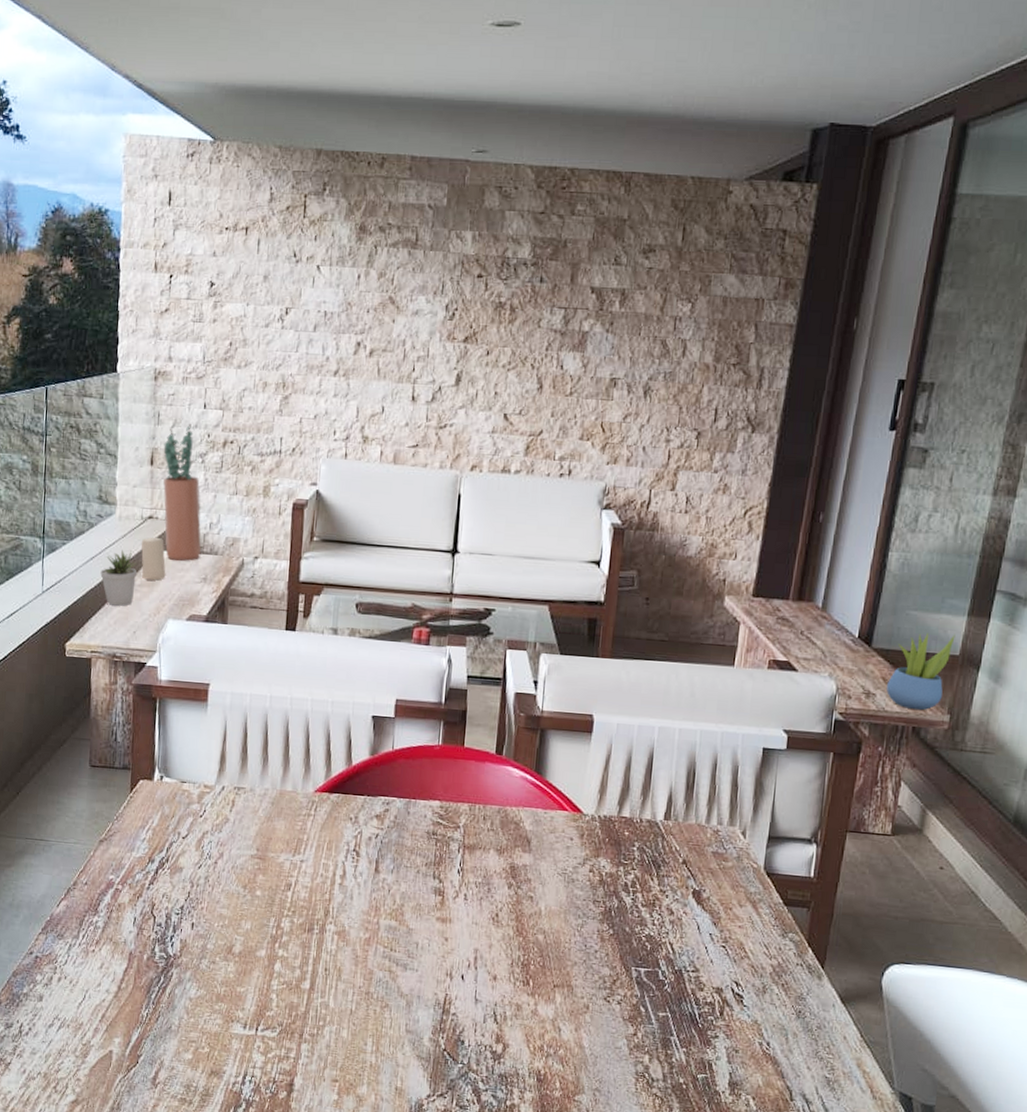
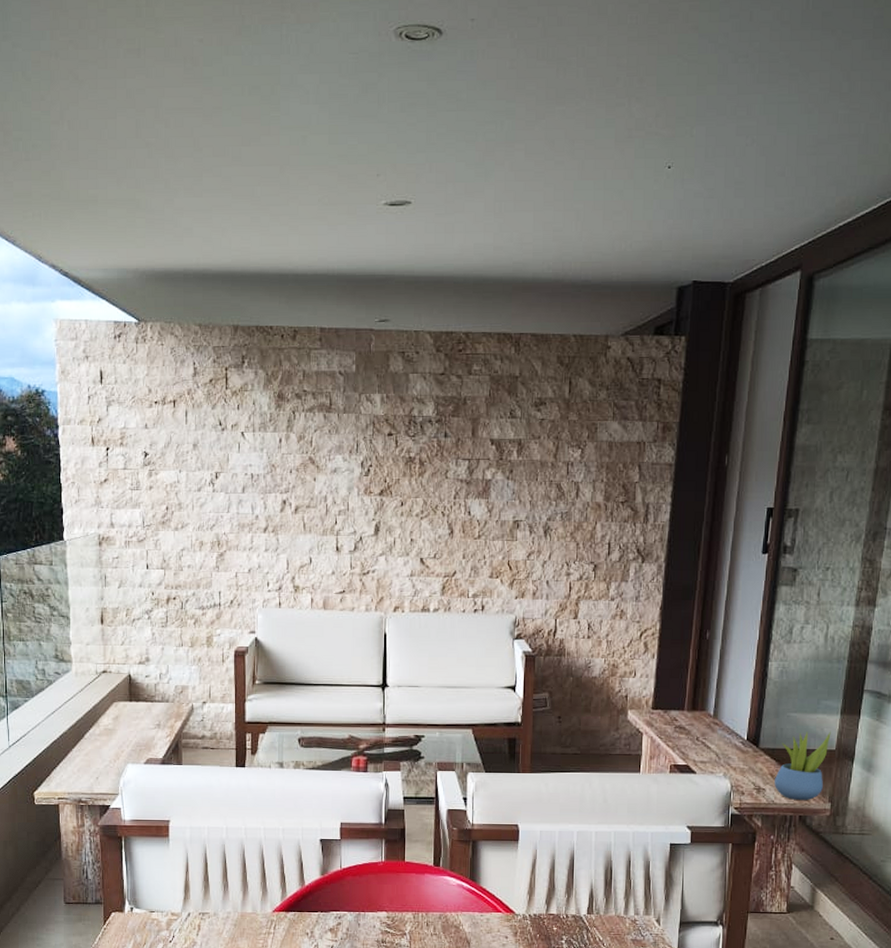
potted plant: present [100,550,137,606] -> none [62,703,95,755]
candle: present [141,537,166,581] -> none [97,689,122,729]
vase: present [163,424,201,561] -> none [112,584,154,710]

